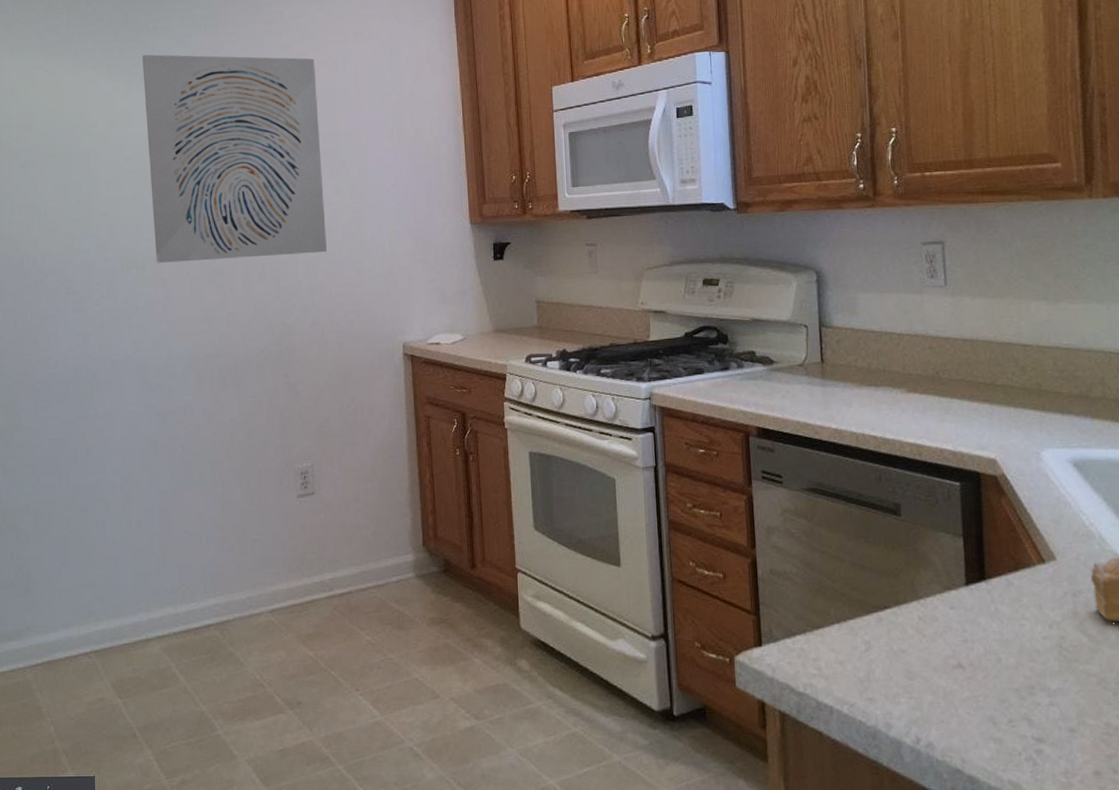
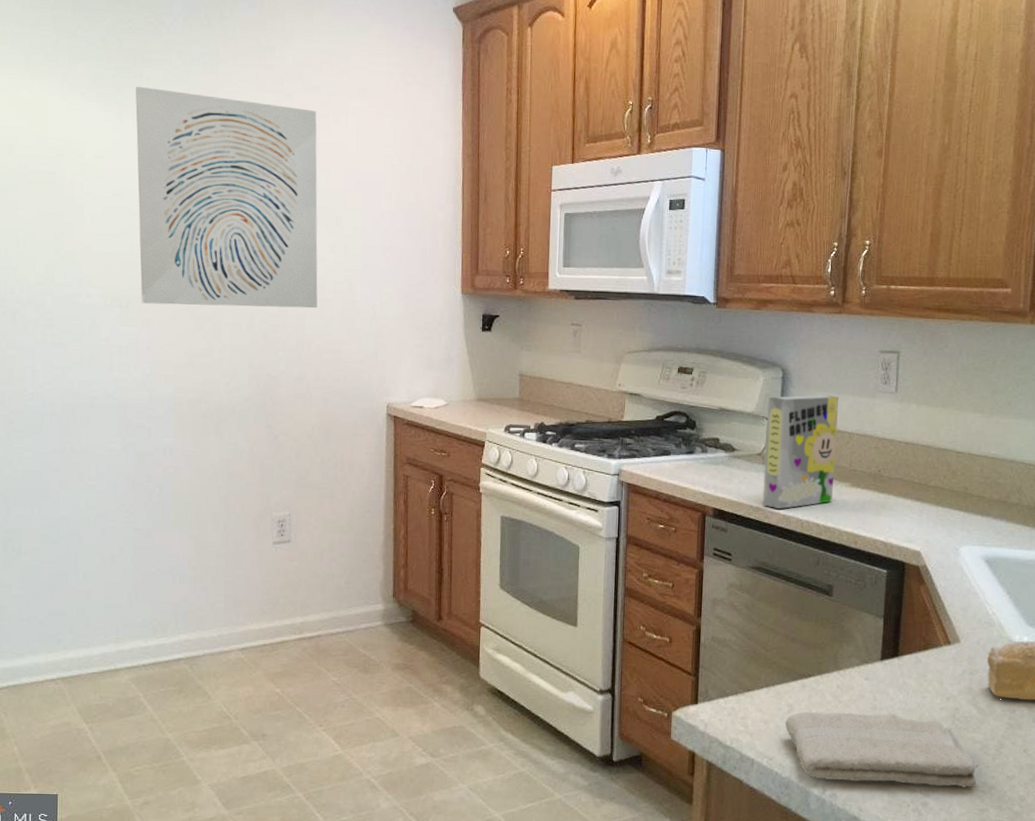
cereal box: none [804,295,888,424] -> present [762,395,839,510]
washcloth: none [863,645,1099,730] -> present [785,711,980,788]

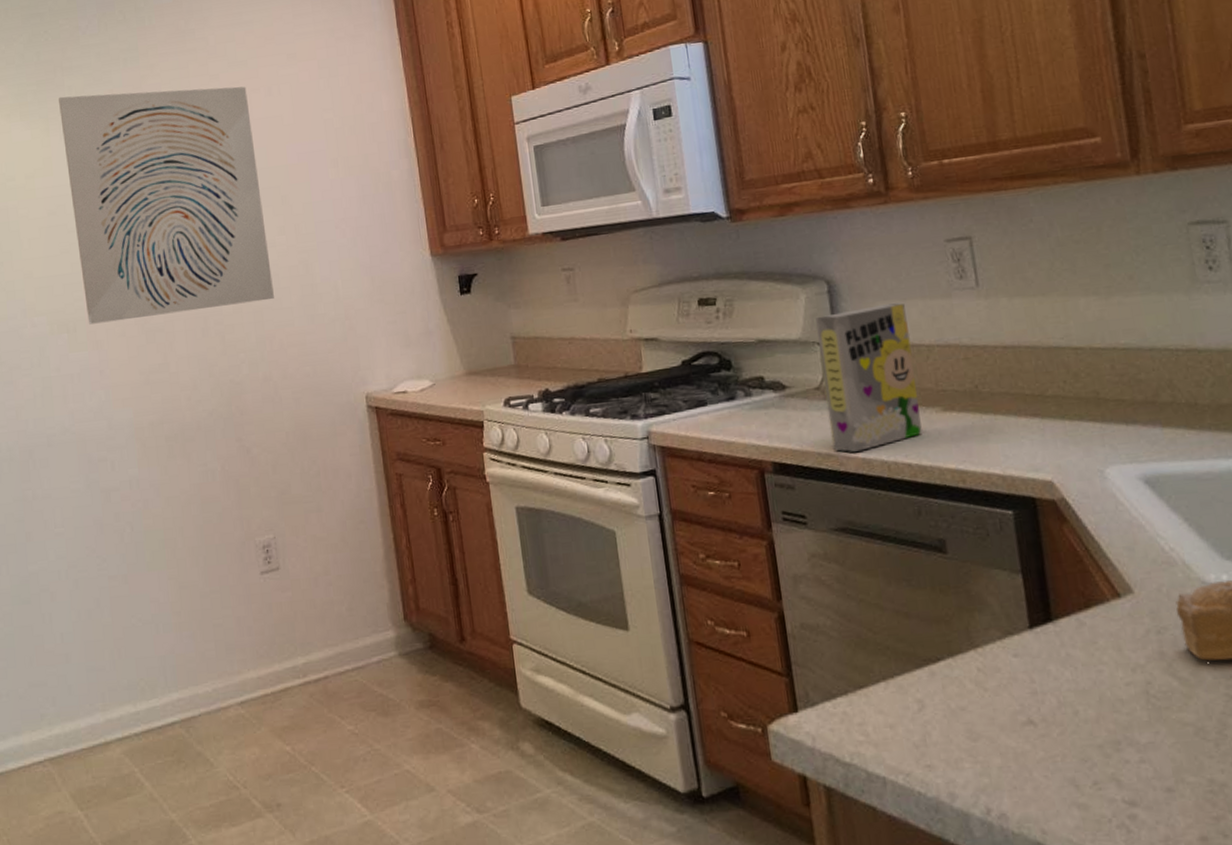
washcloth: present [785,711,980,788] -> none [917,696,1200,796]

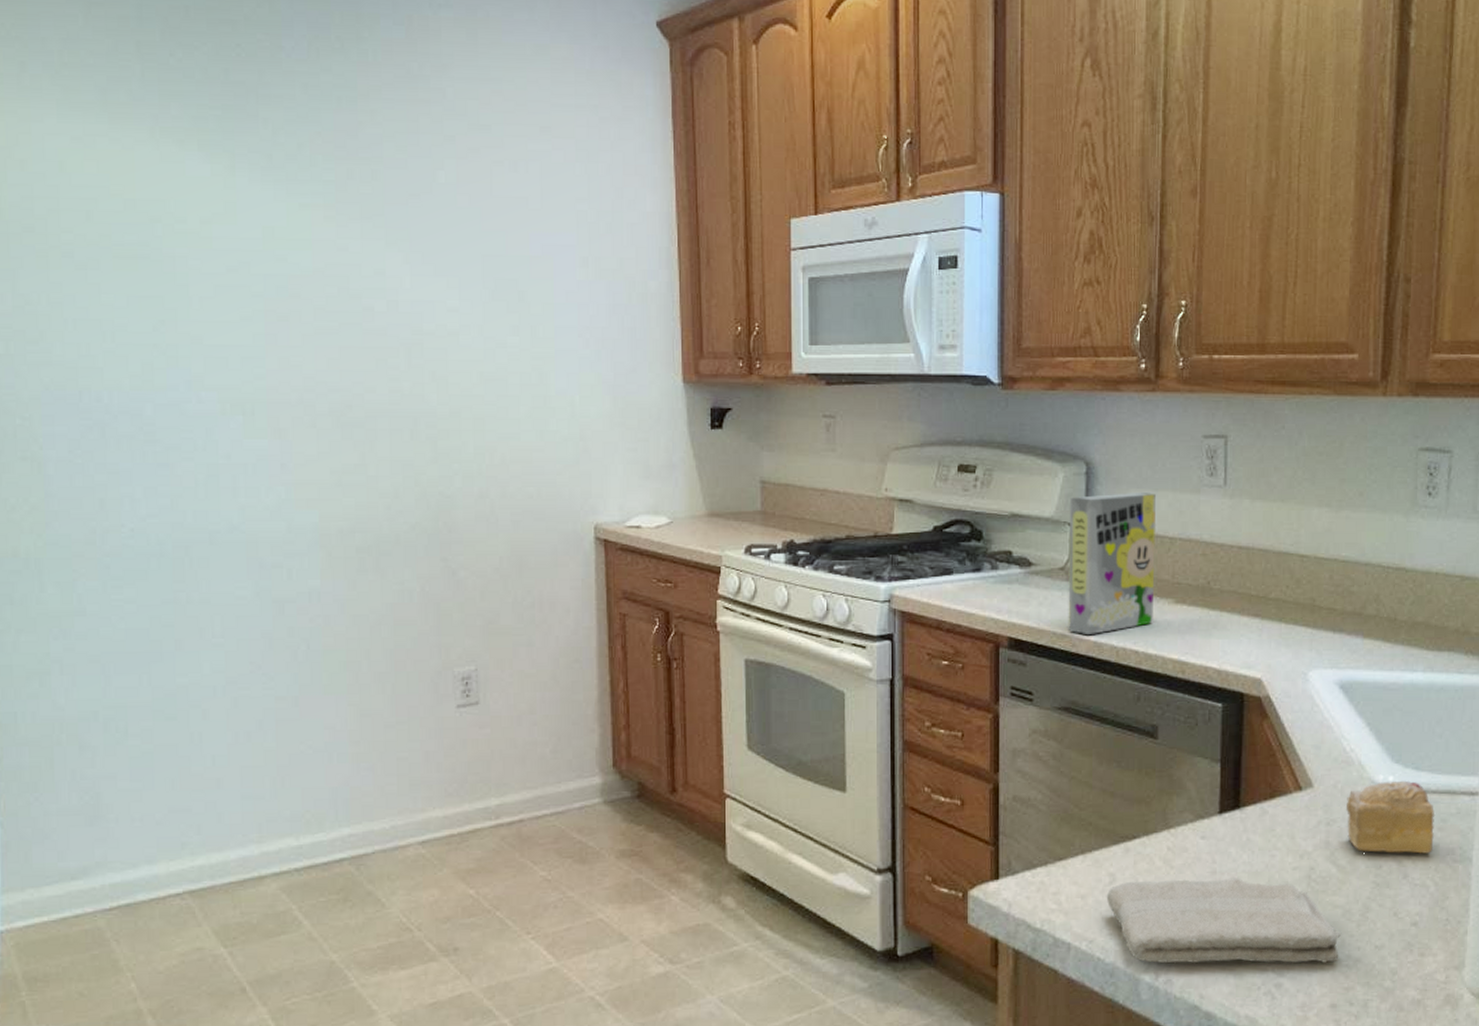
wall art: present [59,86,274,325] -> none [250,129,499,409]
washcloth: none [917,696,1200,796] -> present [1106,876,1342,963]

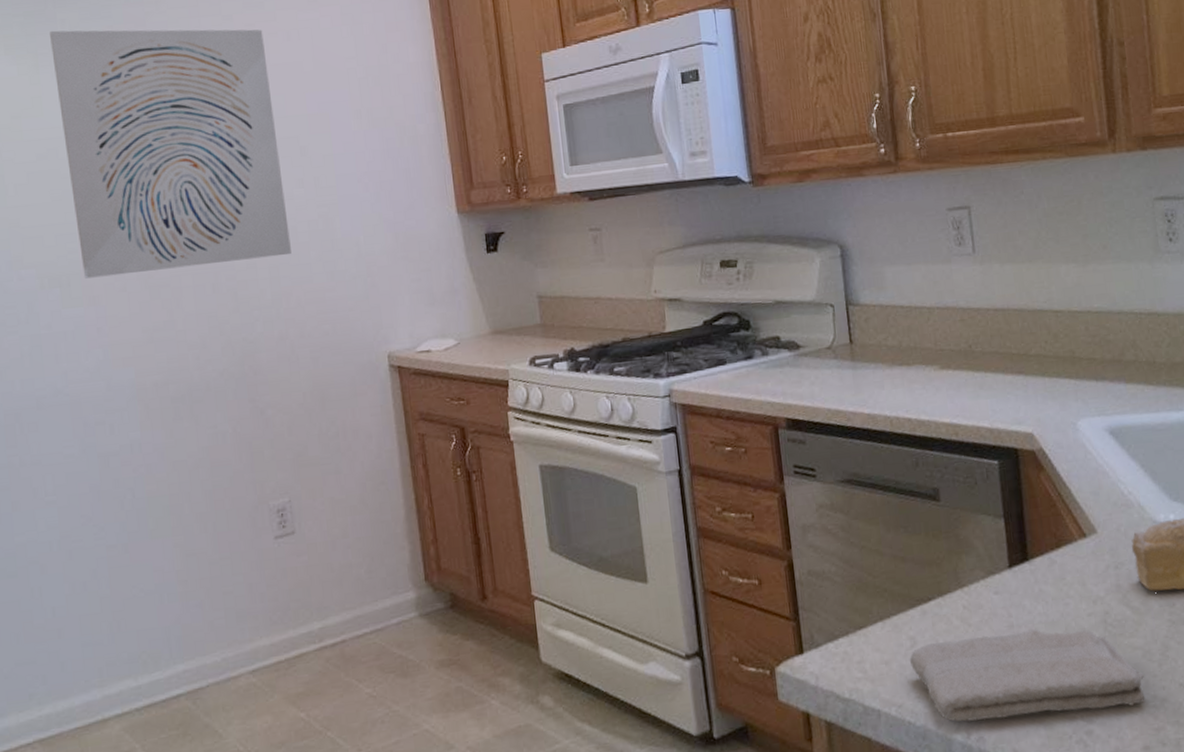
wall art: none [250,129,499,409] -> present [50,29,291,279]
cereal box: present [1068,493,1156,636] -> none [829,267,922,409]

